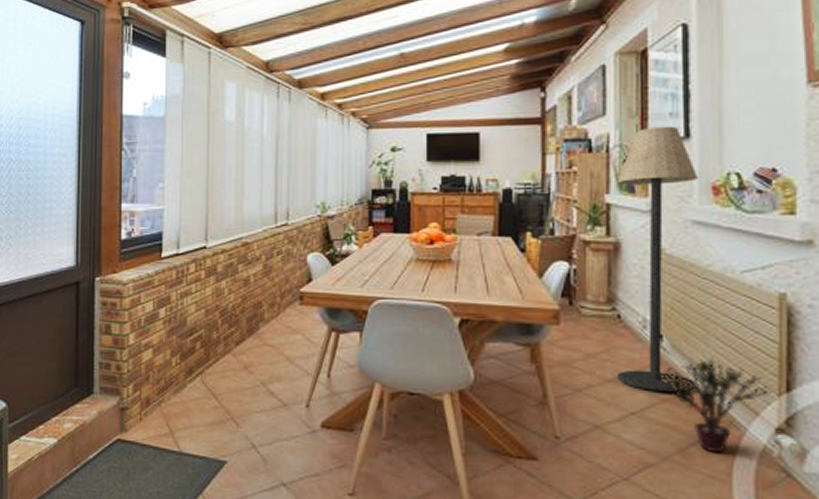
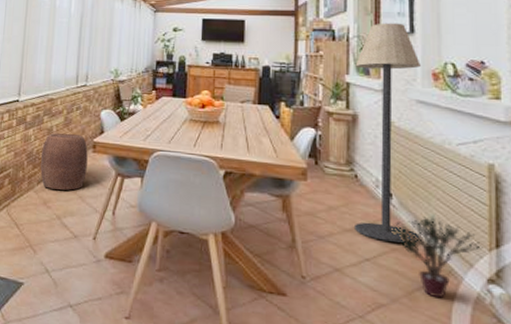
stool: none [238,284,294,351] -> present [40,133,88,190]

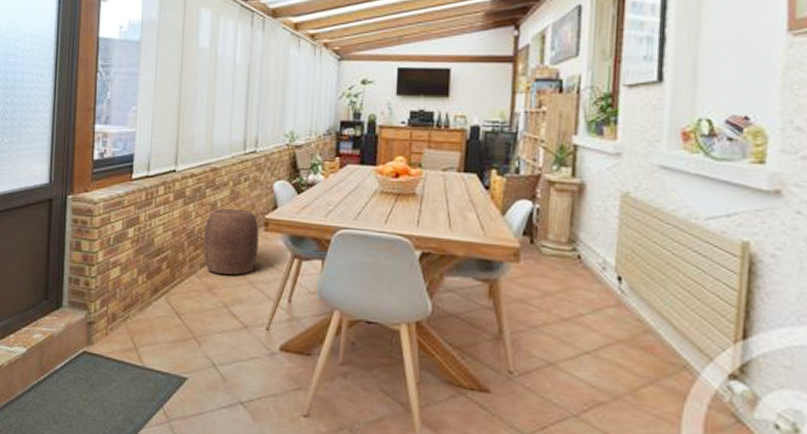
floor lamp: present [355,23,421,243] -> none [574,69,668,333]
potted plant: present [392,216,483,298] -> none [618,302,727,395]

